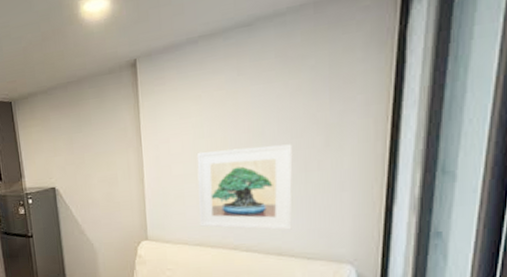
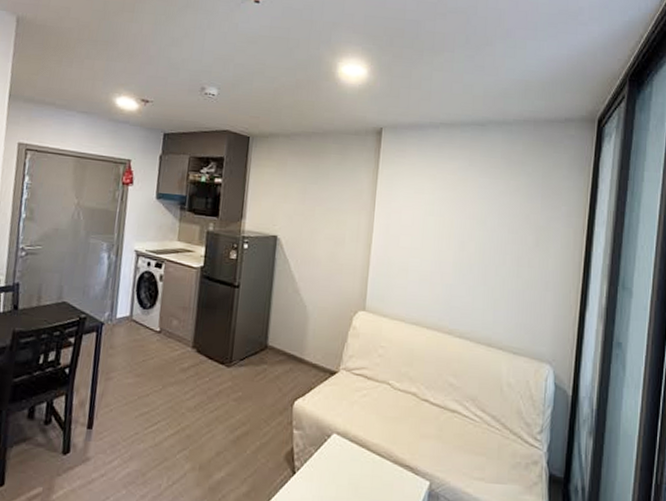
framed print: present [196,144,293,231] -> none [418,229,509,321]

